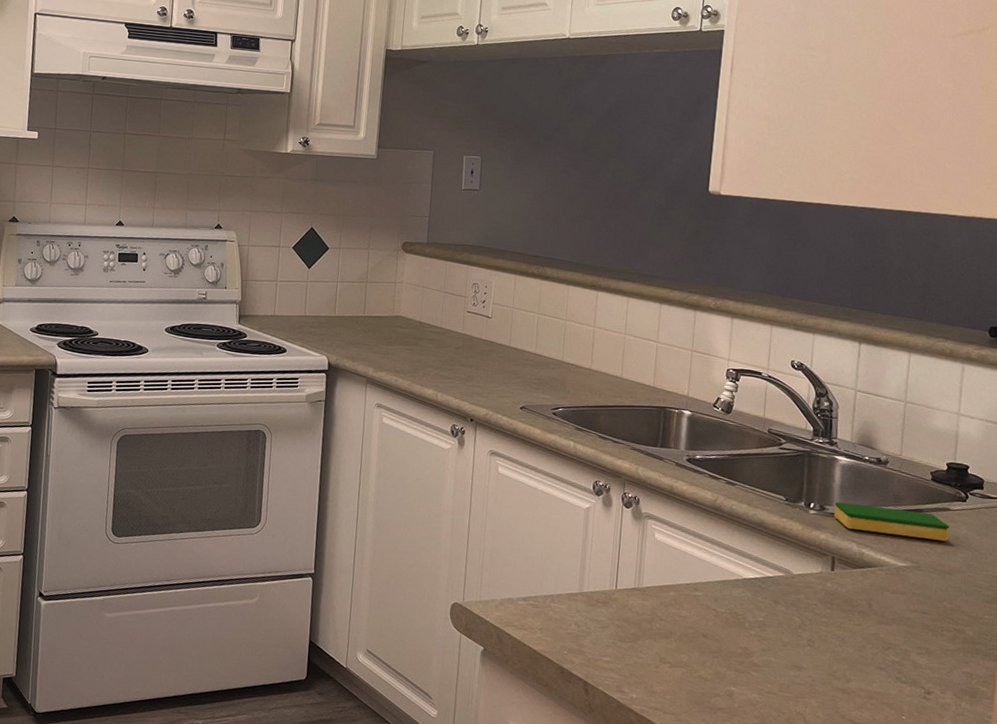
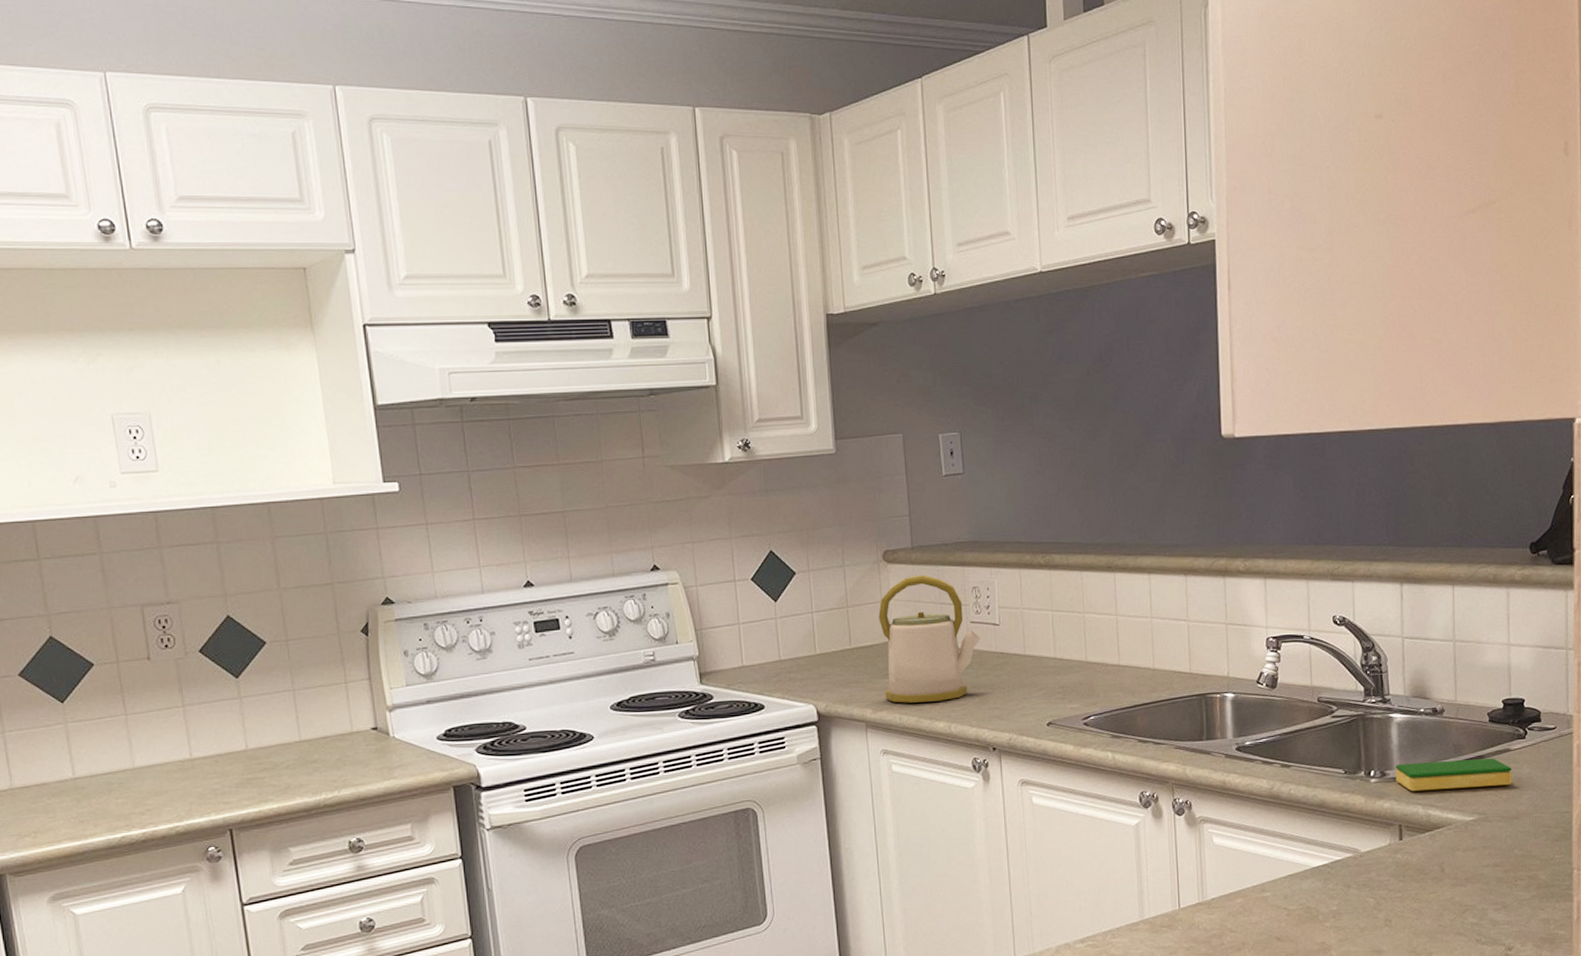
kettle: none [386,266,474,373] -> present [878,574,981,703]

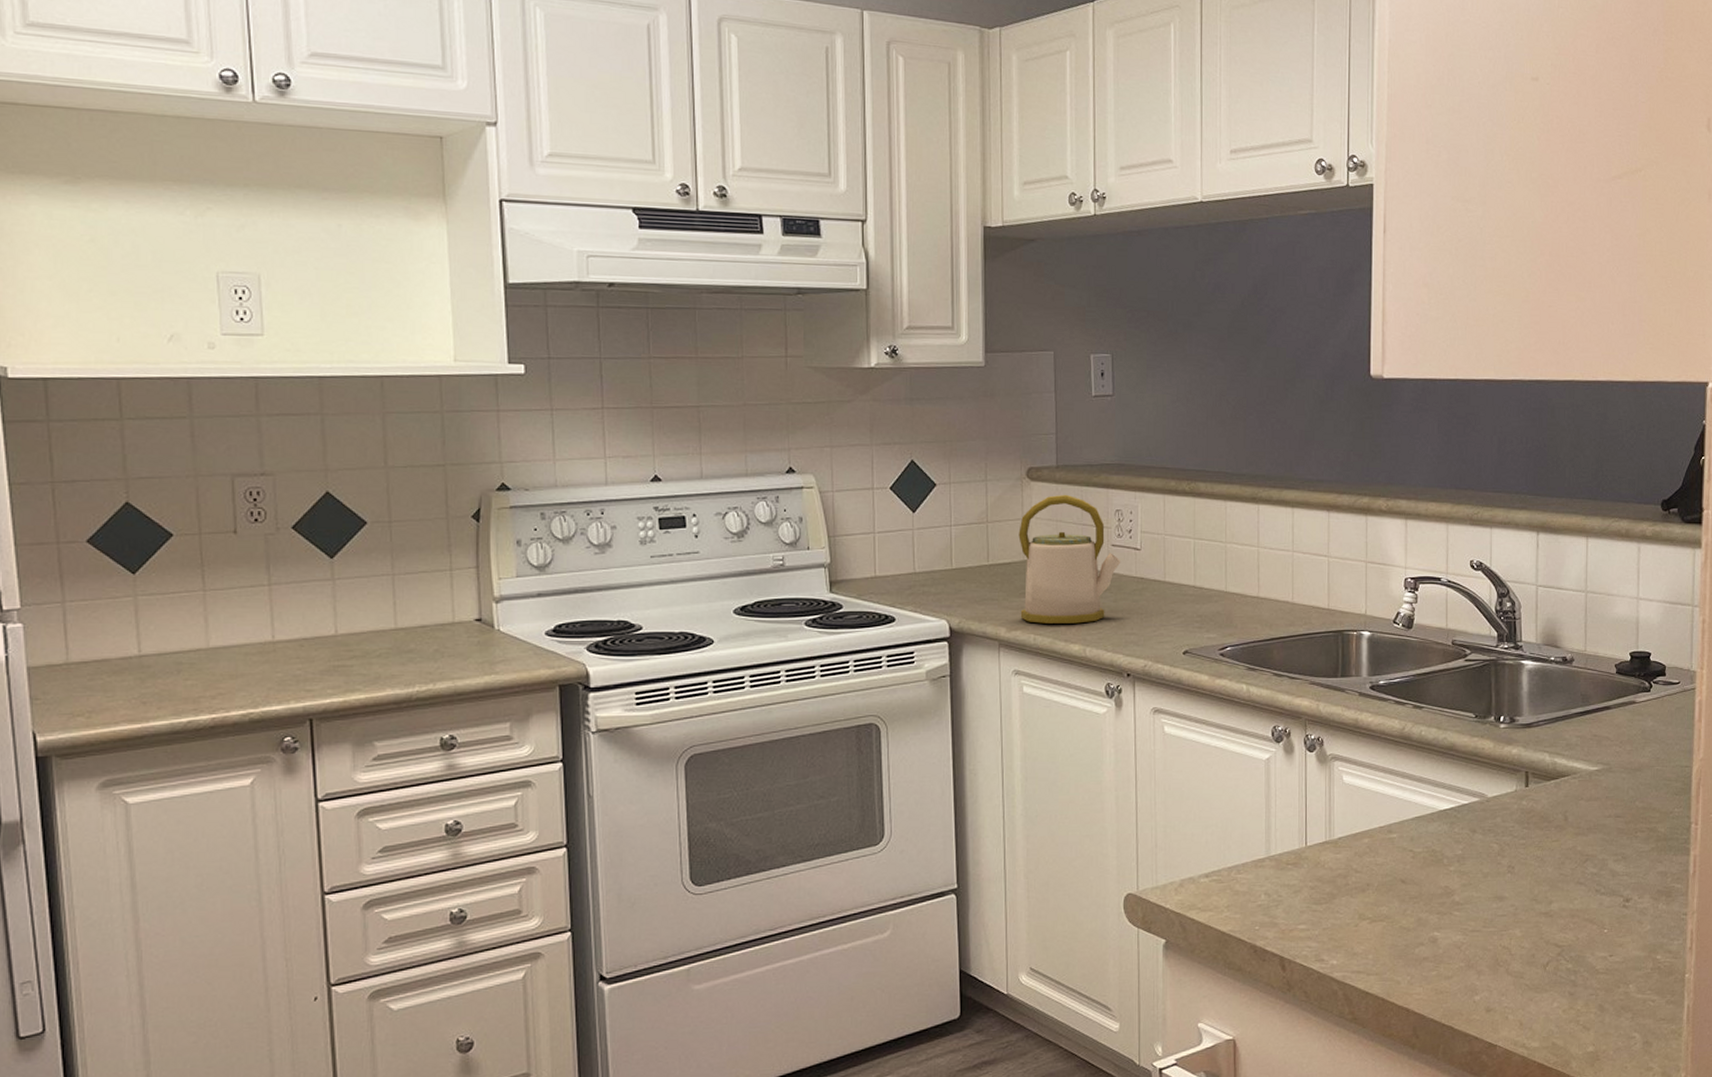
dish sponge: present [1395,758,1512,792] -> none [1524,710,1636,739]

